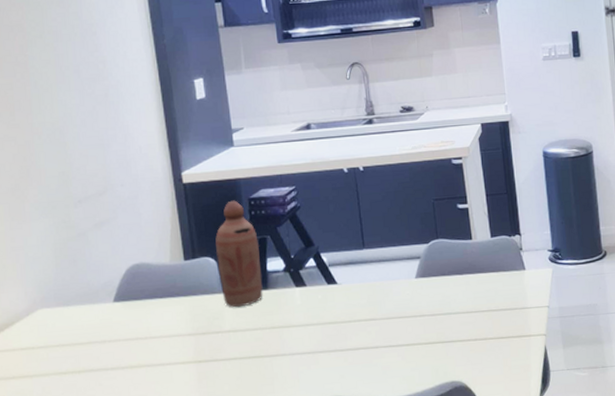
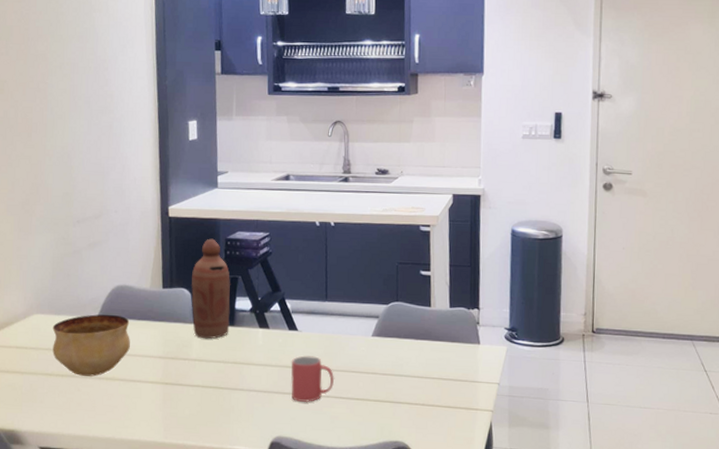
bowl: none [62,296,154,369] -> present [52,314,130,377]
mug: none [333,307,382,358] -> present [291,355,335,403]

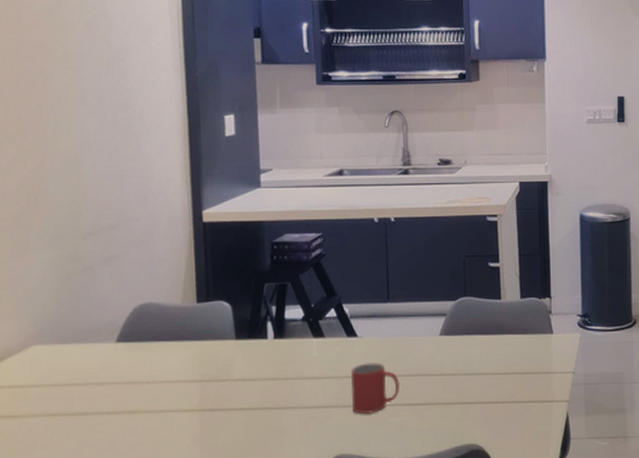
bowl: present [52,314,130,377] -> none [57,337,158,412]
bottle: present [191,238,231,339] -> none [232,243,279,356]

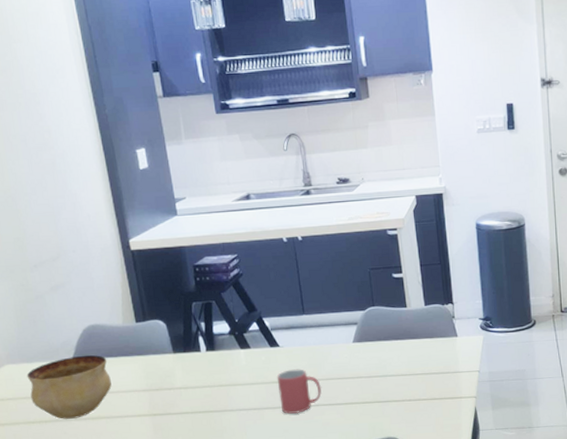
bowl: none [57,337,158,412] -> present [26,355,112,419]

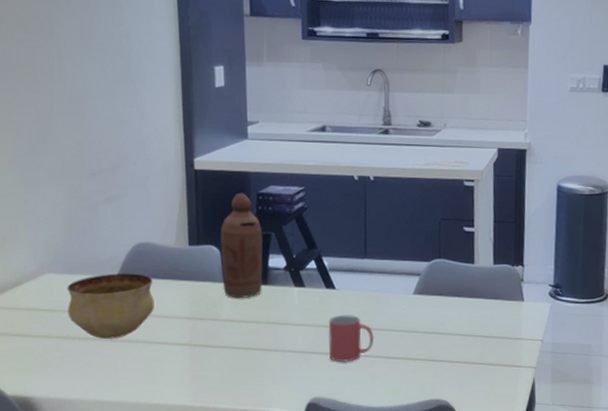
bottle: none [164,267,211,367] -> present [220,192,264,299]

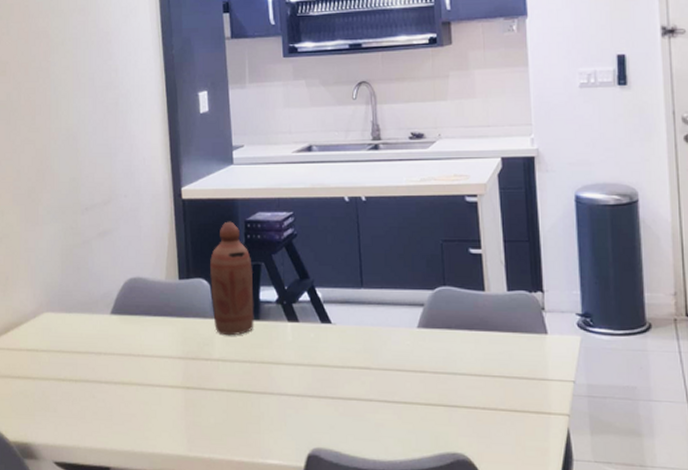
bowl: present [67,273,154,339] -> none [64,310,147,381]
mug: present [328,314,375,363] -> none [325,352,378,408]

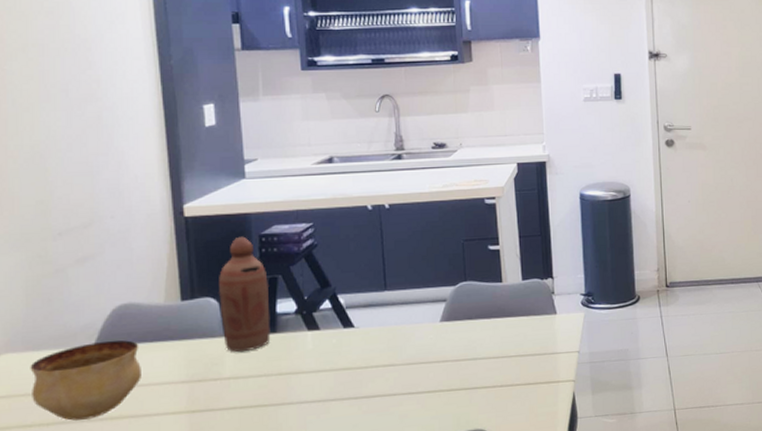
bowl: none [64,310,147,381] -> present [30,340,141,421]

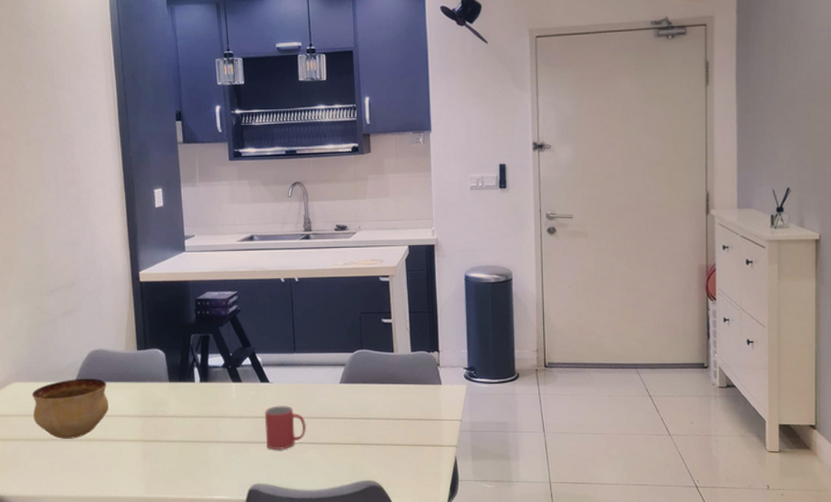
bottle: present [219,236,271,353] -> none [165,300,204,396]
mug: none [348,352,401,406] -> present [264,406,307,451]

